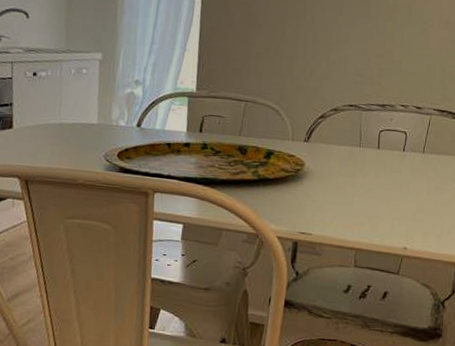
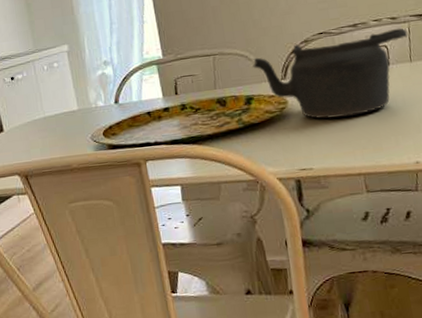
teapot: none [281,110,428,192] -> present [253,28,408,119]

